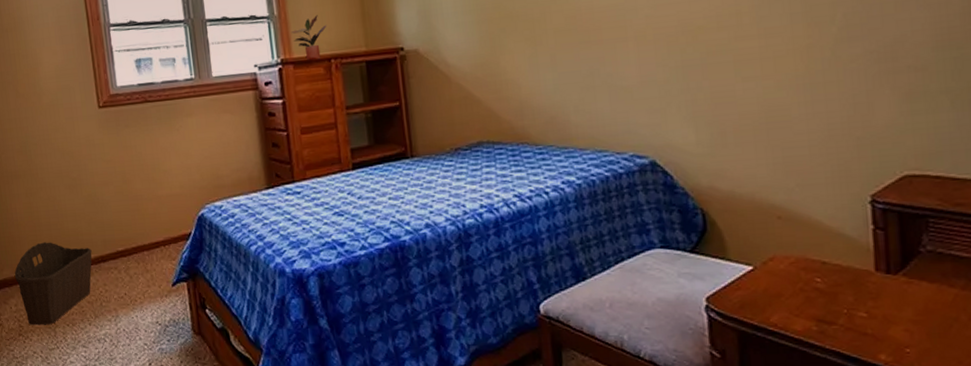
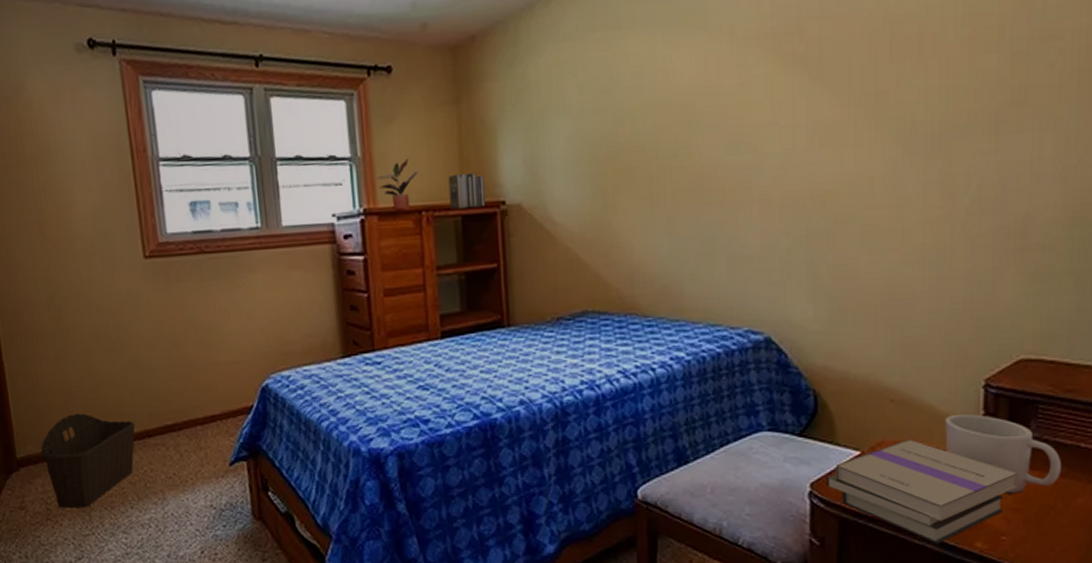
books: none [352,24,386,57] -> present [448,172,485,210]
books: none [722,254,916,357] -> present [827,440,1017,545]
mug: none [835,228,961,307] -> present [945,413,1062,494]

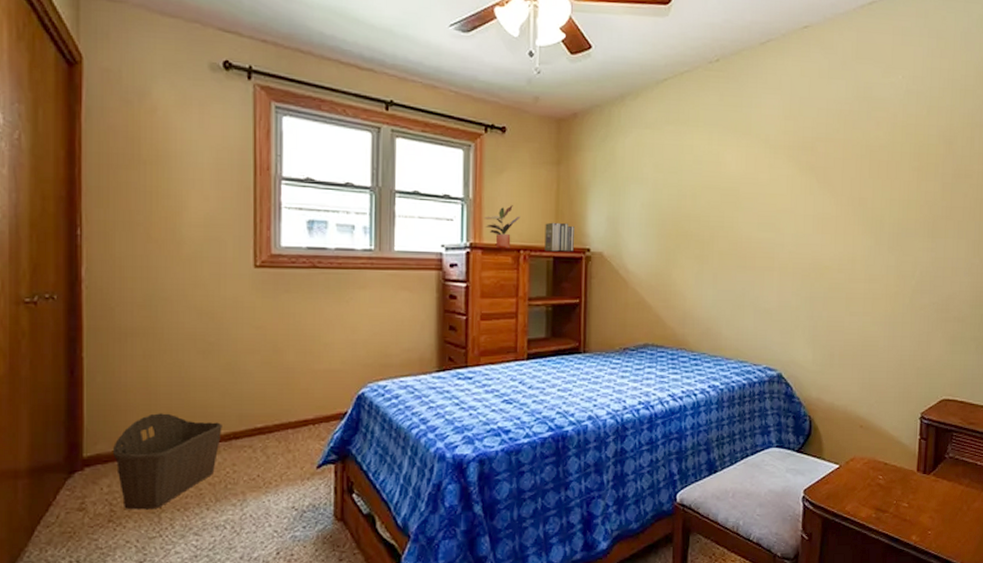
books: present [827,440,1017,545] -> none [815,457,939,538]
mug: present [945,413,1062,494] -> none [894,438,967,499]

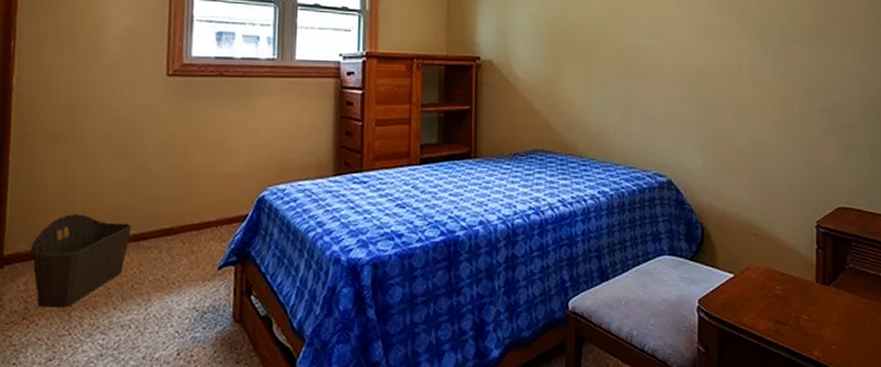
potted plant: present [484,205,521,249] -> none [379,16,414,58]
books: present [544,222,574,252] -> none [436,32,465,60]

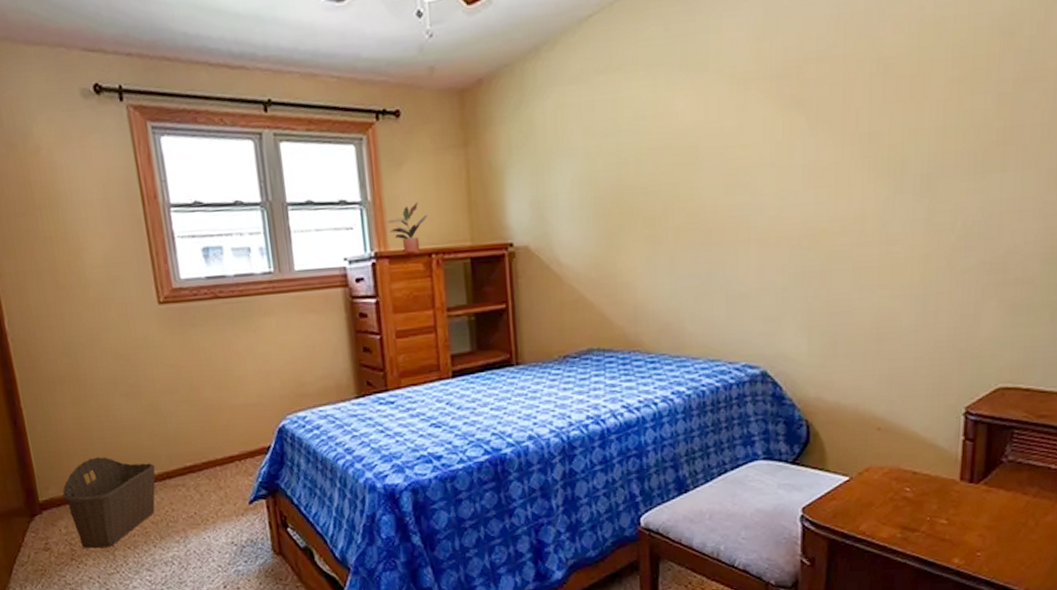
potted plant: none [379,16,414,58] -> present [387,202,428,255]

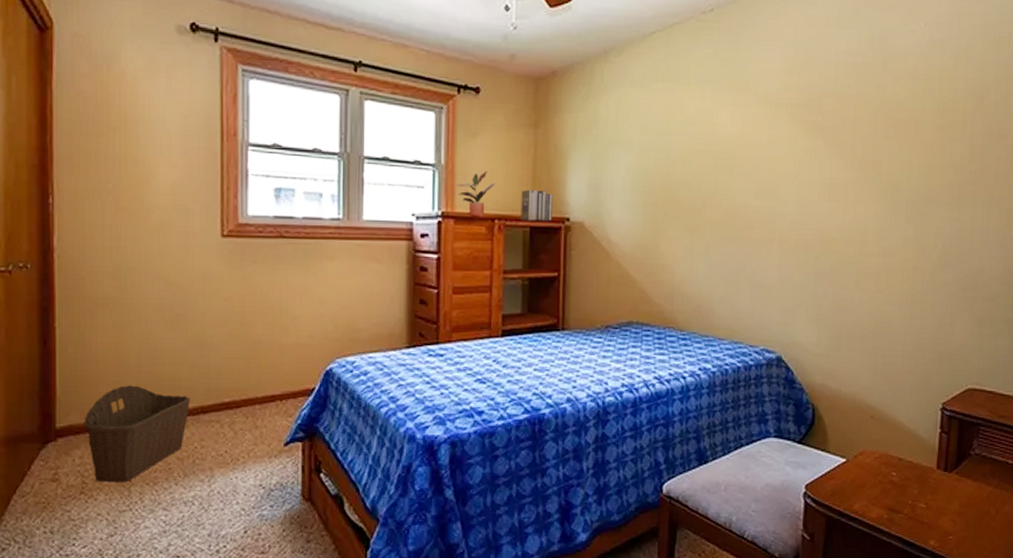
books: none [457,215,494,252] -> present [520,189,553,222]

